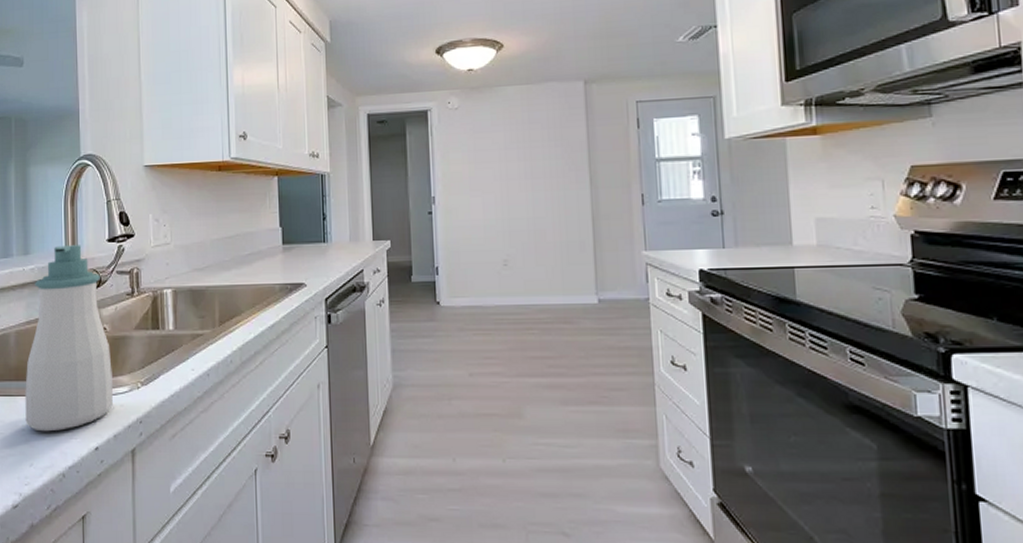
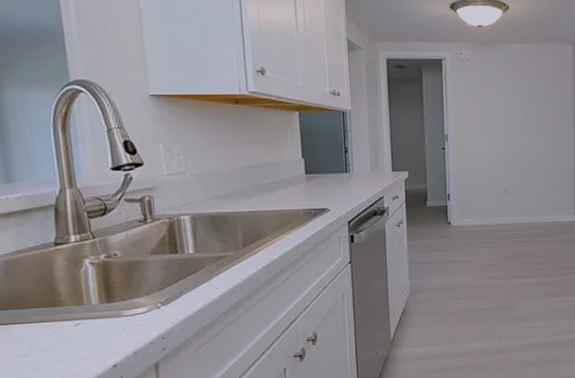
soap bottle: present [25,245,113,432] -> none [21,173,130,356]

